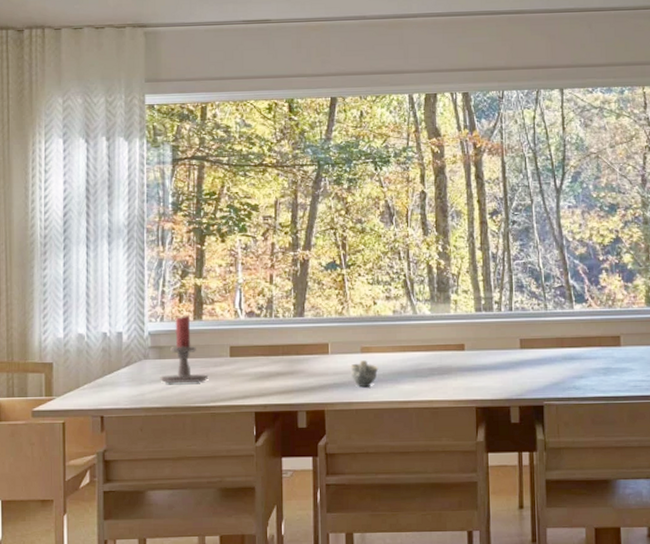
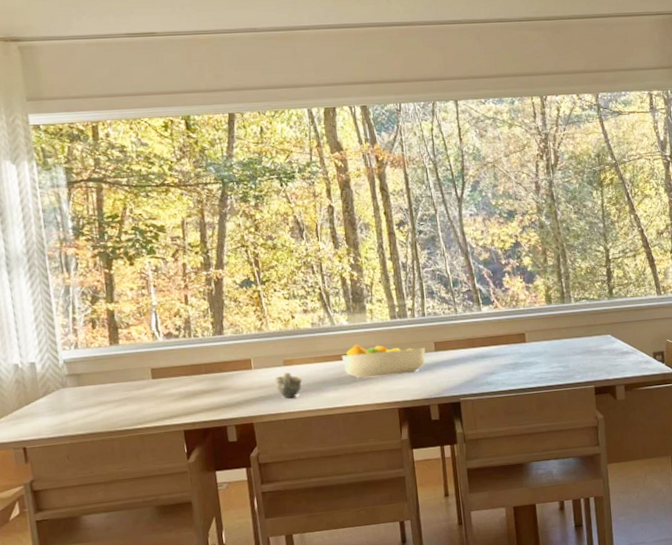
candle holder: present [160,314,209,383] -> none [81,340,133,410]
fruit bowl: none [420,335,510,372] -> present [341,343,426,379]

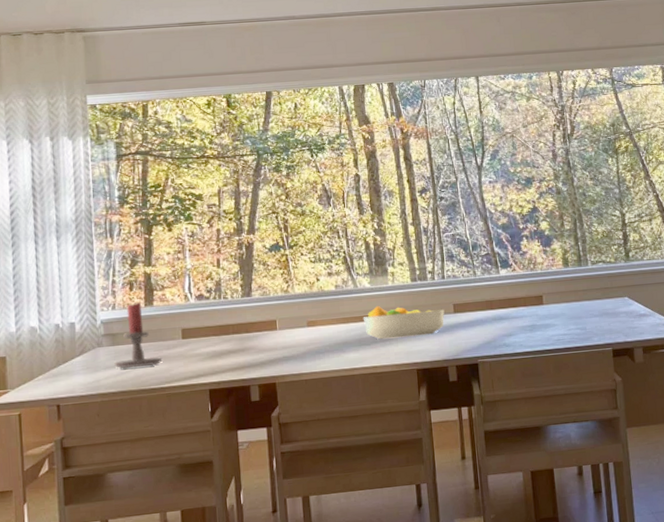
candle holder: none [81,340,133,410] -> present [114,302,162,368]
cup: present [274,372,303,399] -> none [298,333,325,359]

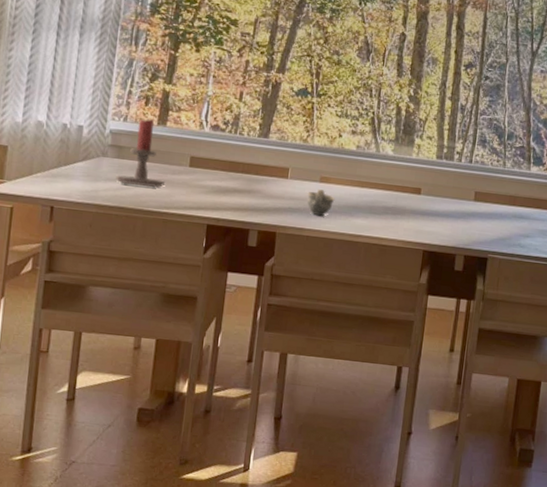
cup: none [298,333,325,359] -> present [306,189,335,217]
fruit bowl: present [363,305,445,340] -> none [378,175,465,218]

